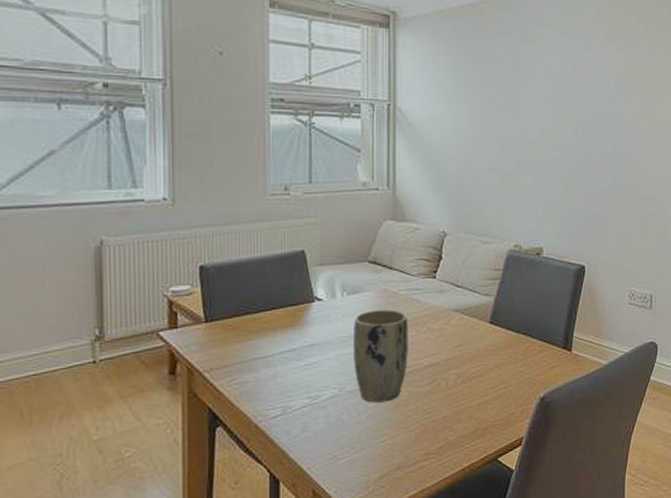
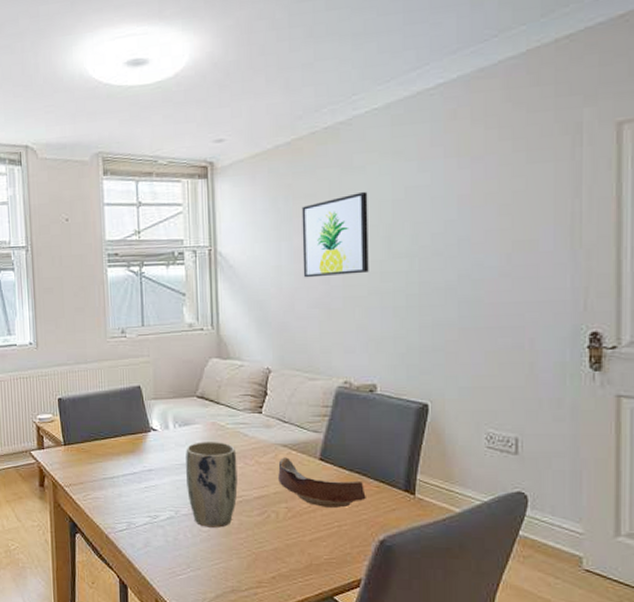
bowl: none [450,322,530,370] -> present [278,457,366,508]
wall art: none [481,63,542,142] -> present [301,192,369,278]

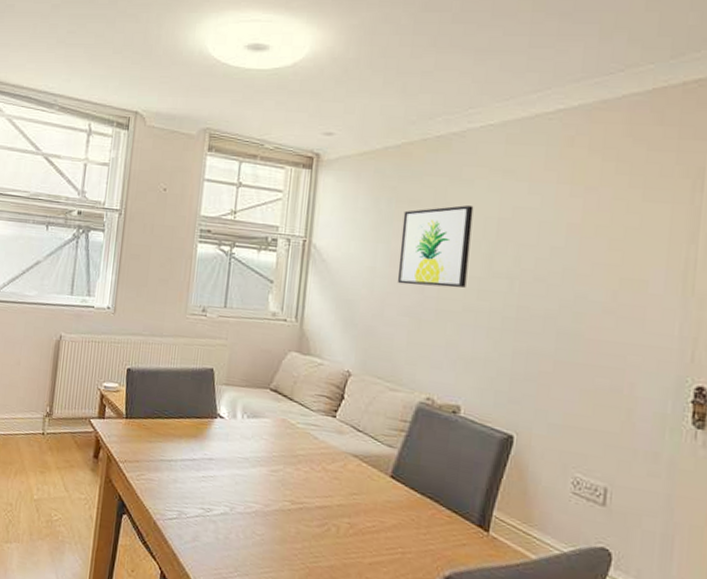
plant pot: present [186,442,238,528] -> none [246,437,304,534]
bowl: present [278,457,366,508] -> none [344,468,436,534]

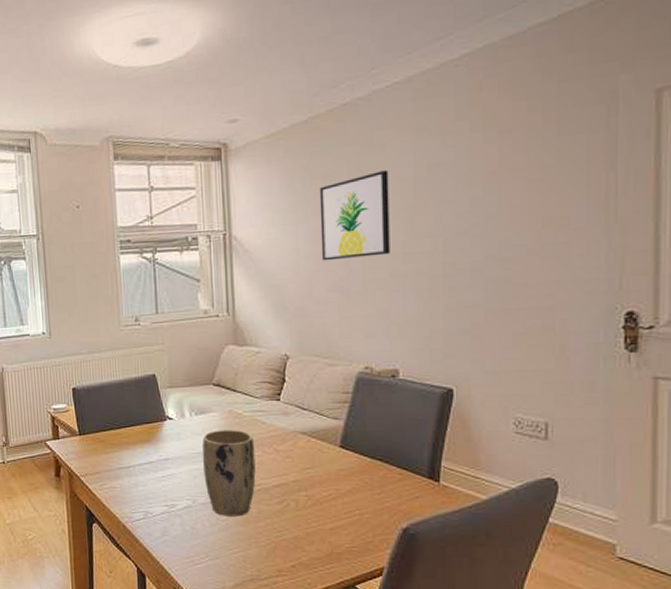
plant pot: none [246,437,304,534] -> present [202,430,256,517]

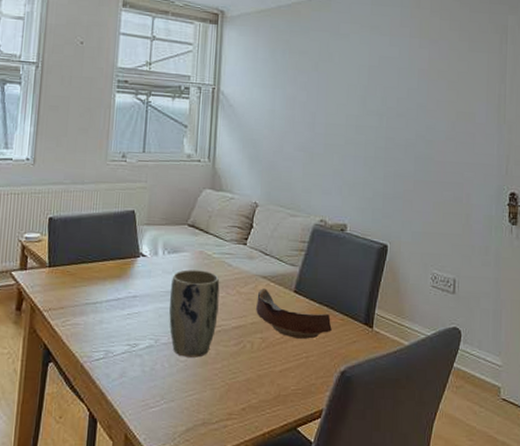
bowl: none [297,445,388,496] -> present [256,288,332,339]
wall art: present [319,170,390,261] -> none [292,56,350,125]

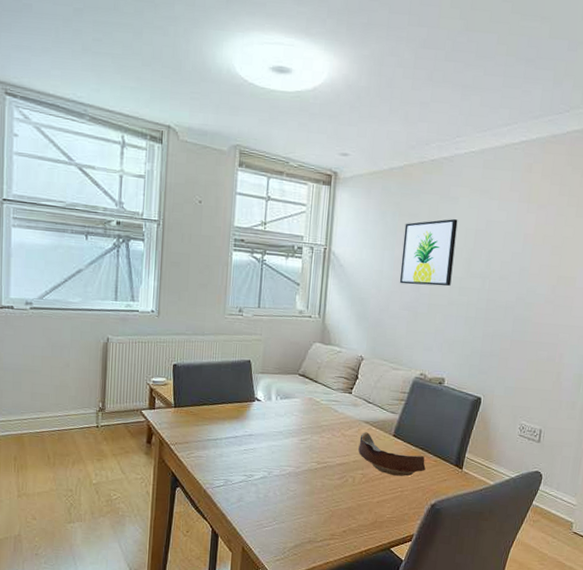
plant pot: present [169,269,220,358] -> none [281,413,327,488]
wall art: none [292,56,350,125] -> present [399,219,458,287]

